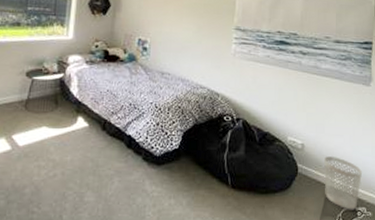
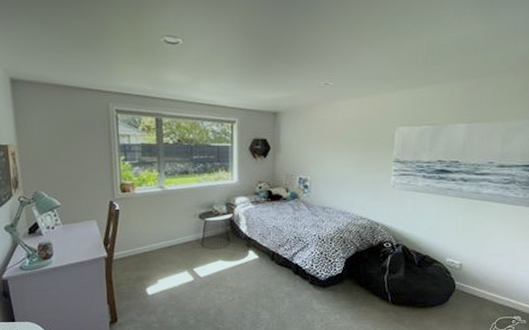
wastebasket: present [324,156,362,210] -> none [481,274,519,319]

